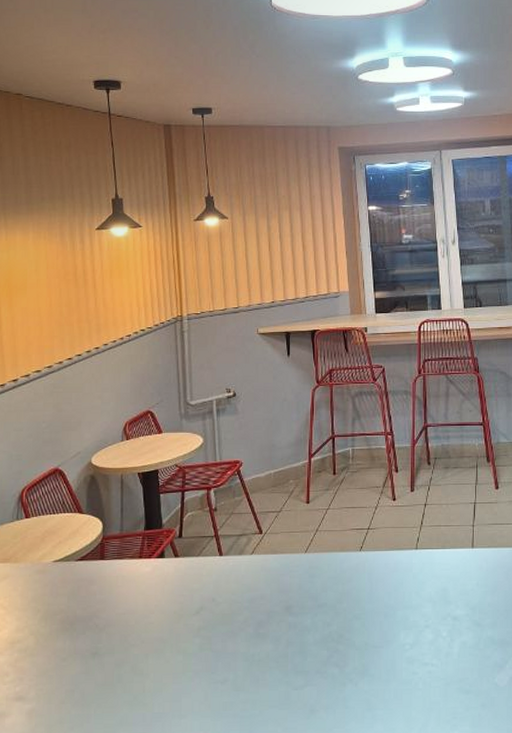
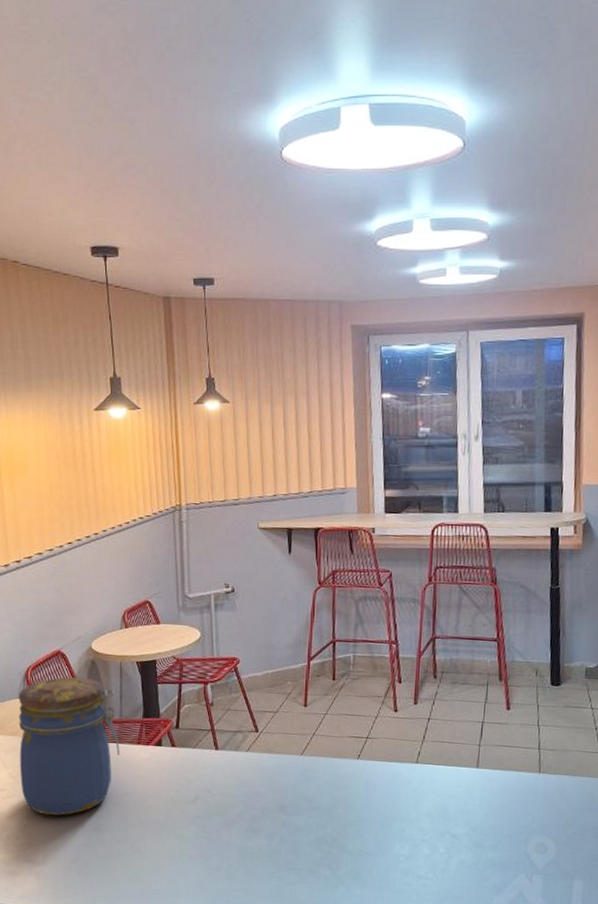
jar: none [11,494,120,645] -> present [18,677,120,816]

